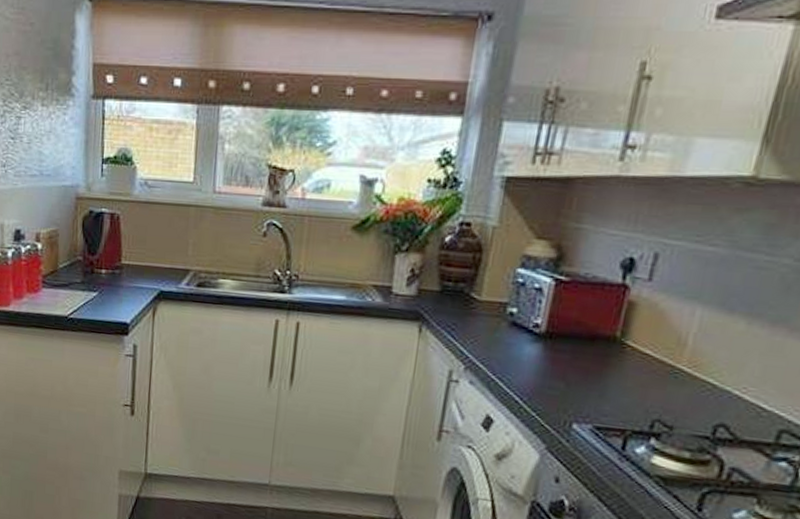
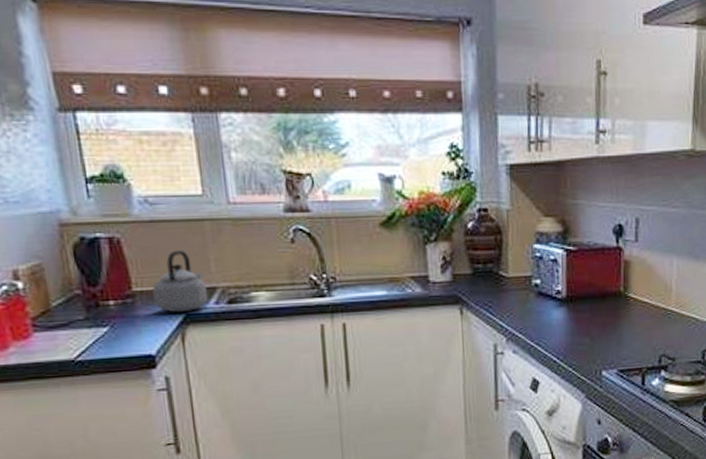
teapot: none [136,231,182,289] -> present [152,250,209,313]

